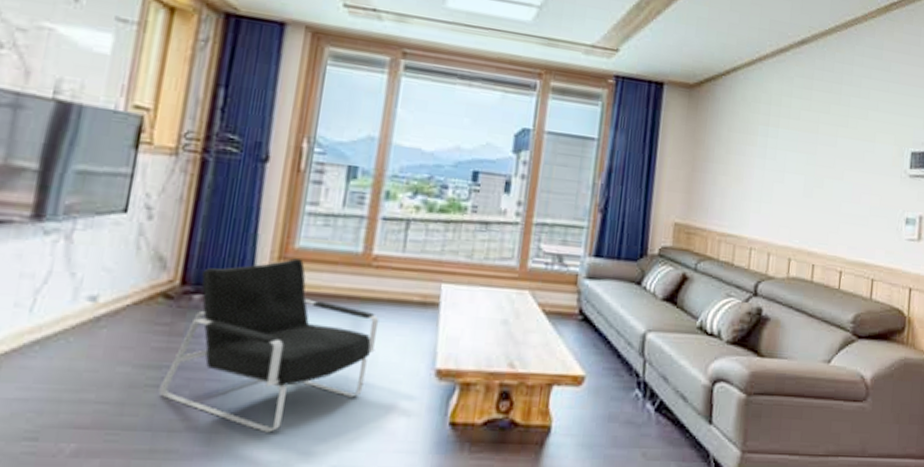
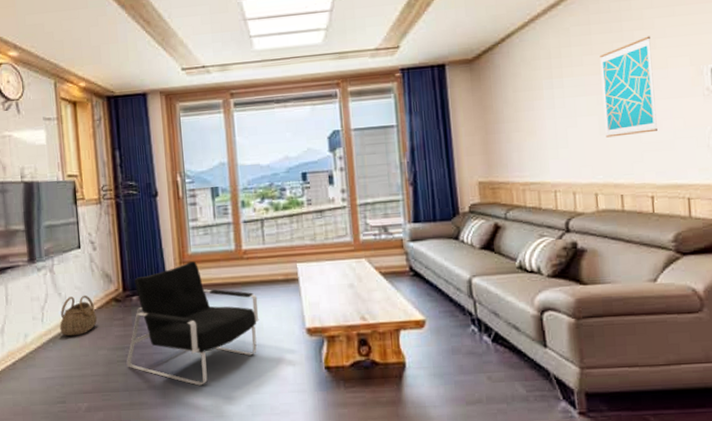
basket: none [58,281,129,341] -> present [60,295,98,337]
wall art: none [809,105,864,205] -> present [600,36,657,138]

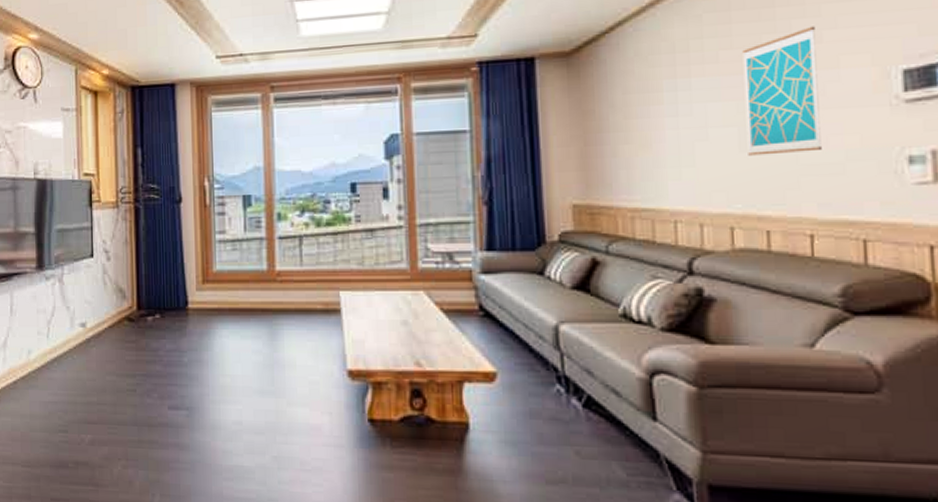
basket: present [60,295,98,337] -> none [66,310,108,357]
armchair: present [126,261,259,386] -> none [137,281,292,428]

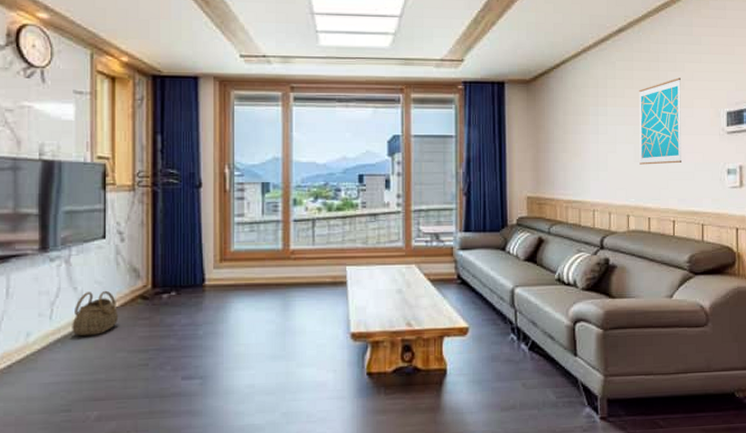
basket: none [66,310,108,357] -> present [72,290,119,337]

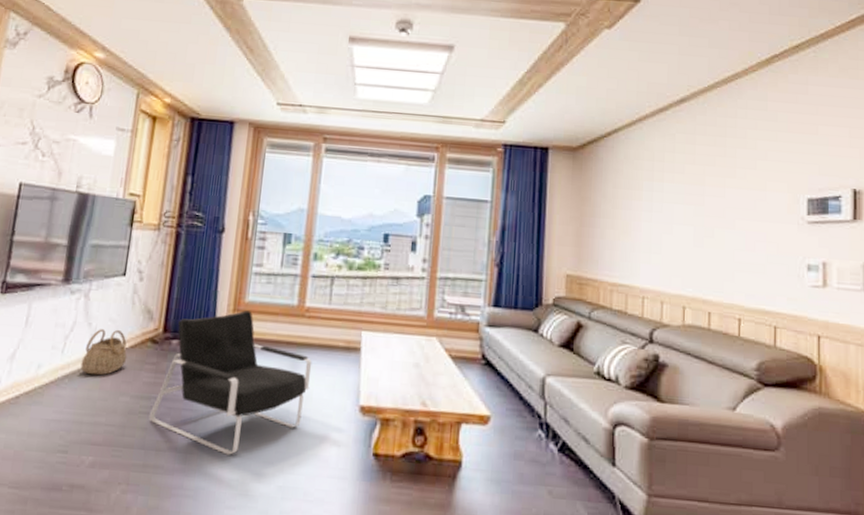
armchair: none [149,259,302,392] -> present [148,310,312,455]
wall art: present [639,77,681,165] -> none [700,156,752,253]

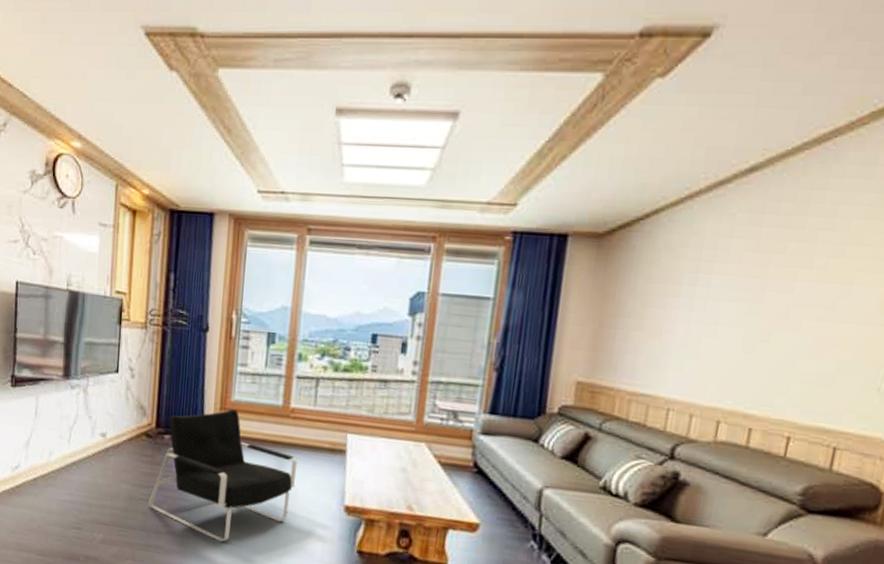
basket: present [80,329,128,376] -> none [85,422,125,465]

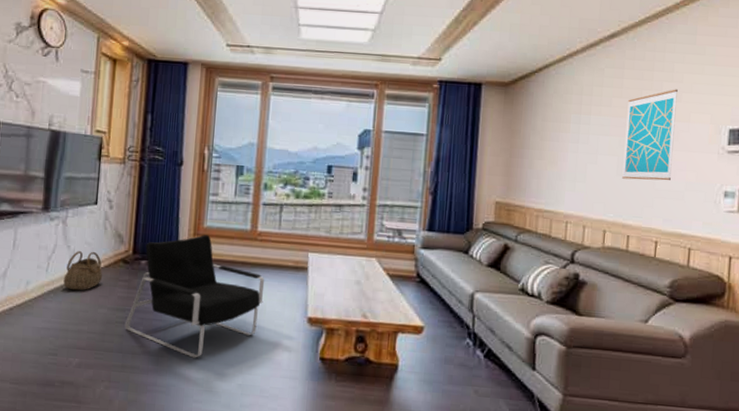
basket: none [85,422,125,465] -> present [63,251,103,291]
wall art: none [748,240,840,361] -> present [622,89,678,181]

